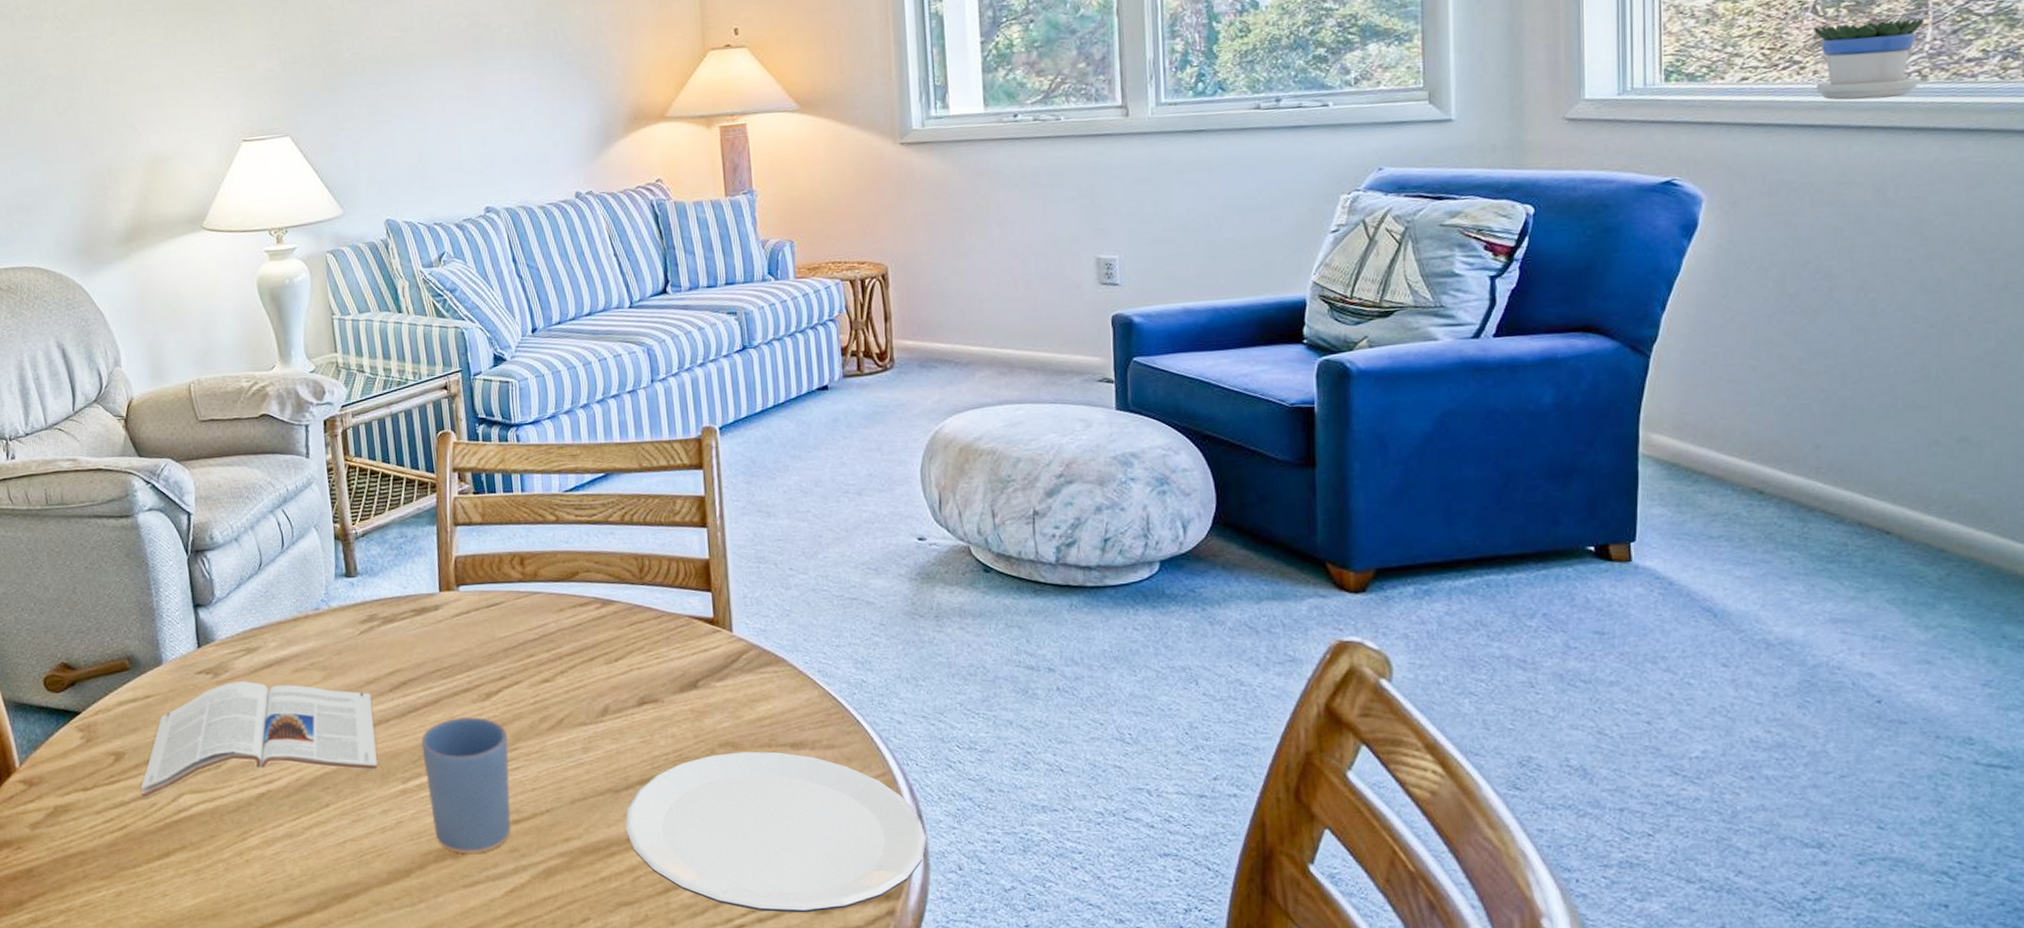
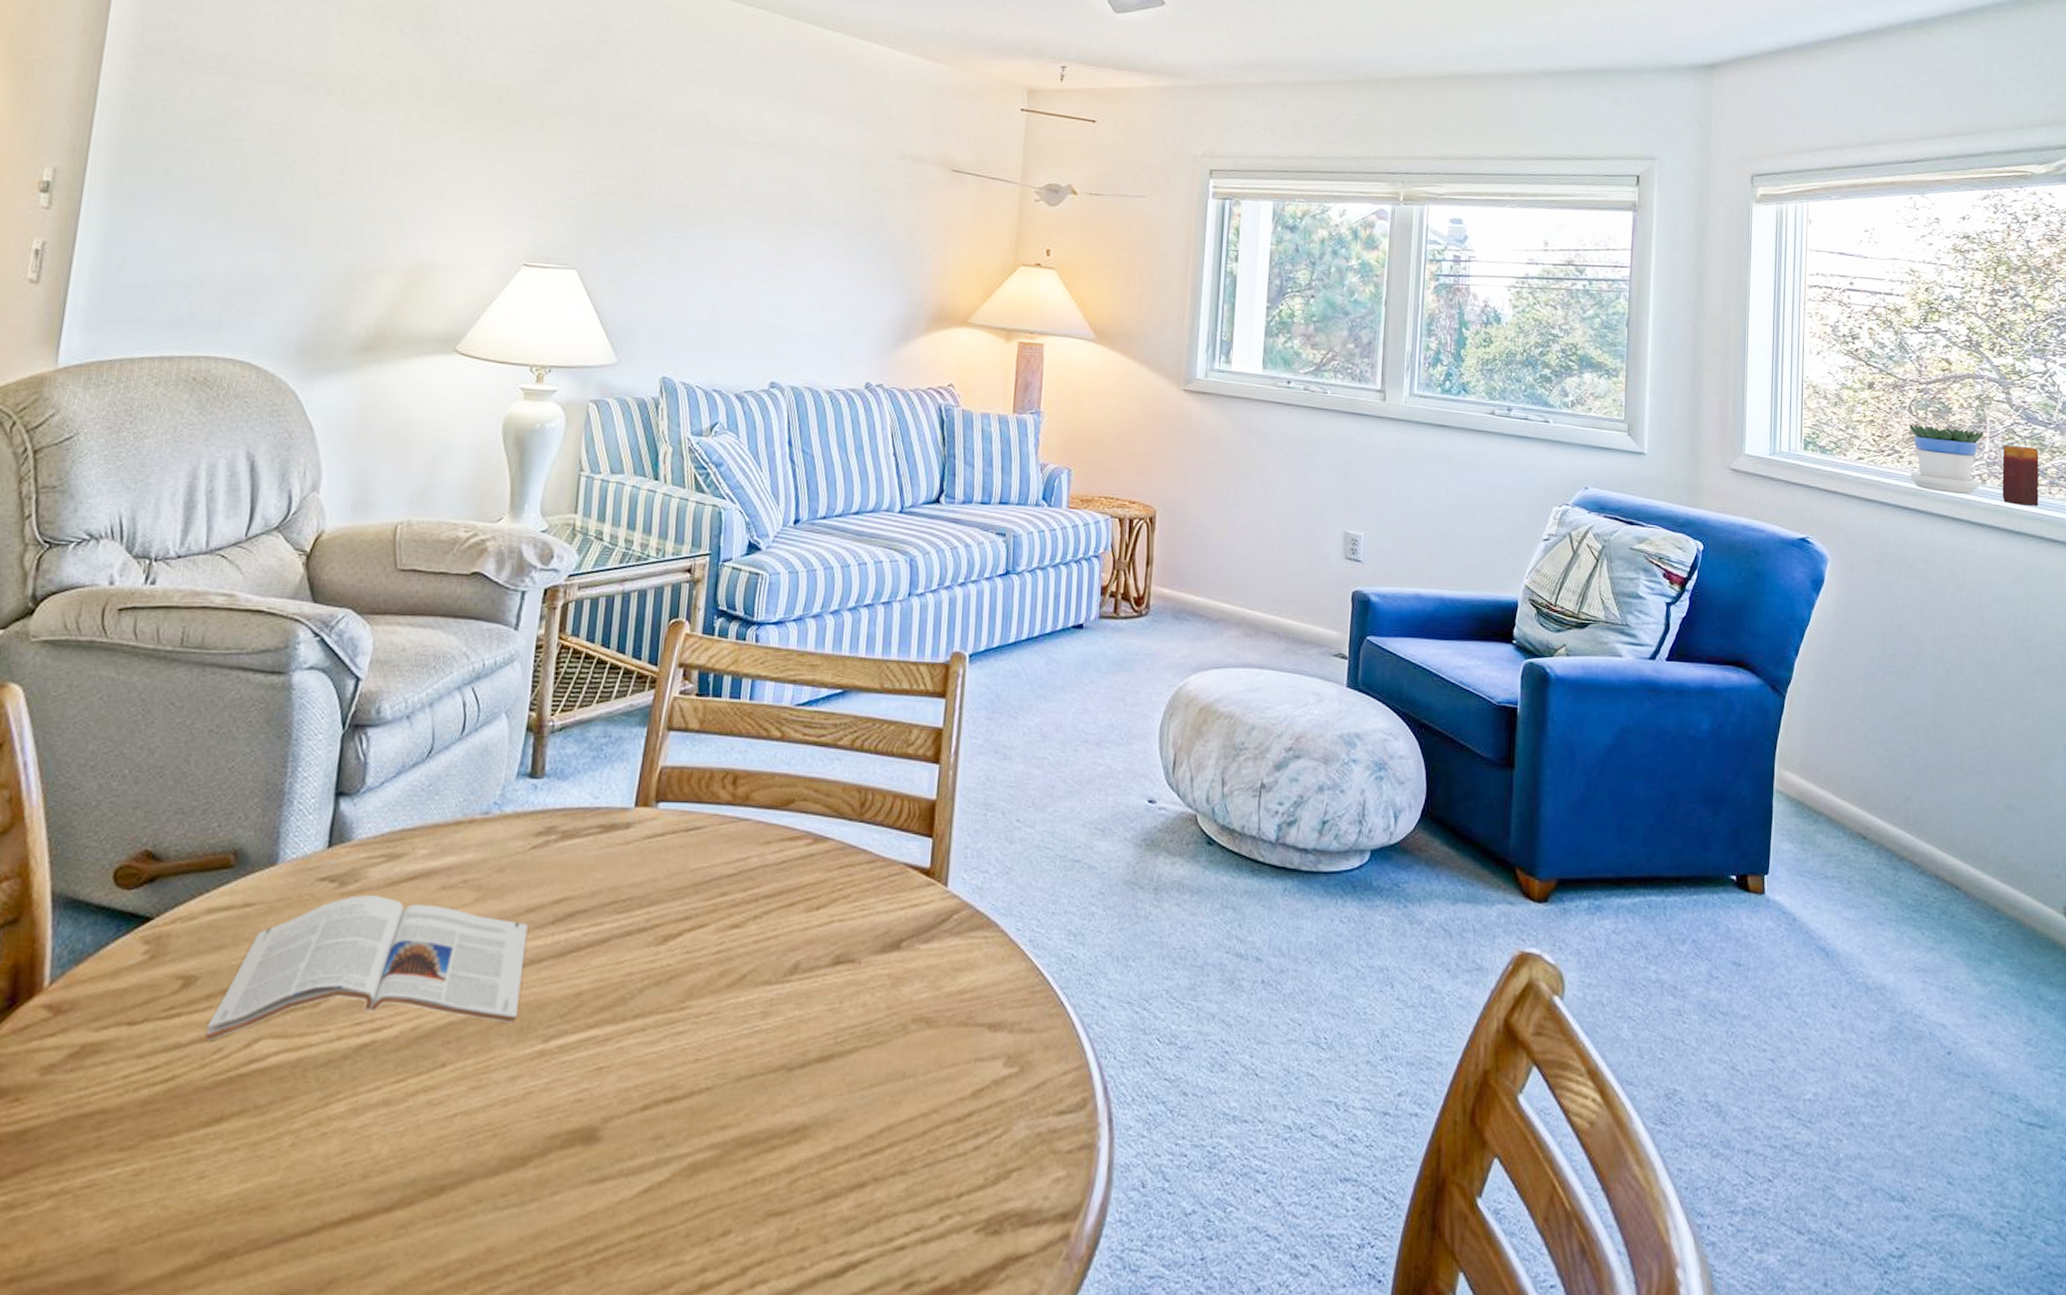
mug: present [421,717,511,854] -> none [568,964,679,1139]
plate: present [625,751,926,913] -> none [791,1030,1114,1234]
candle: none [1952,25,2008,99] -> present [2002,445,2039,507]

